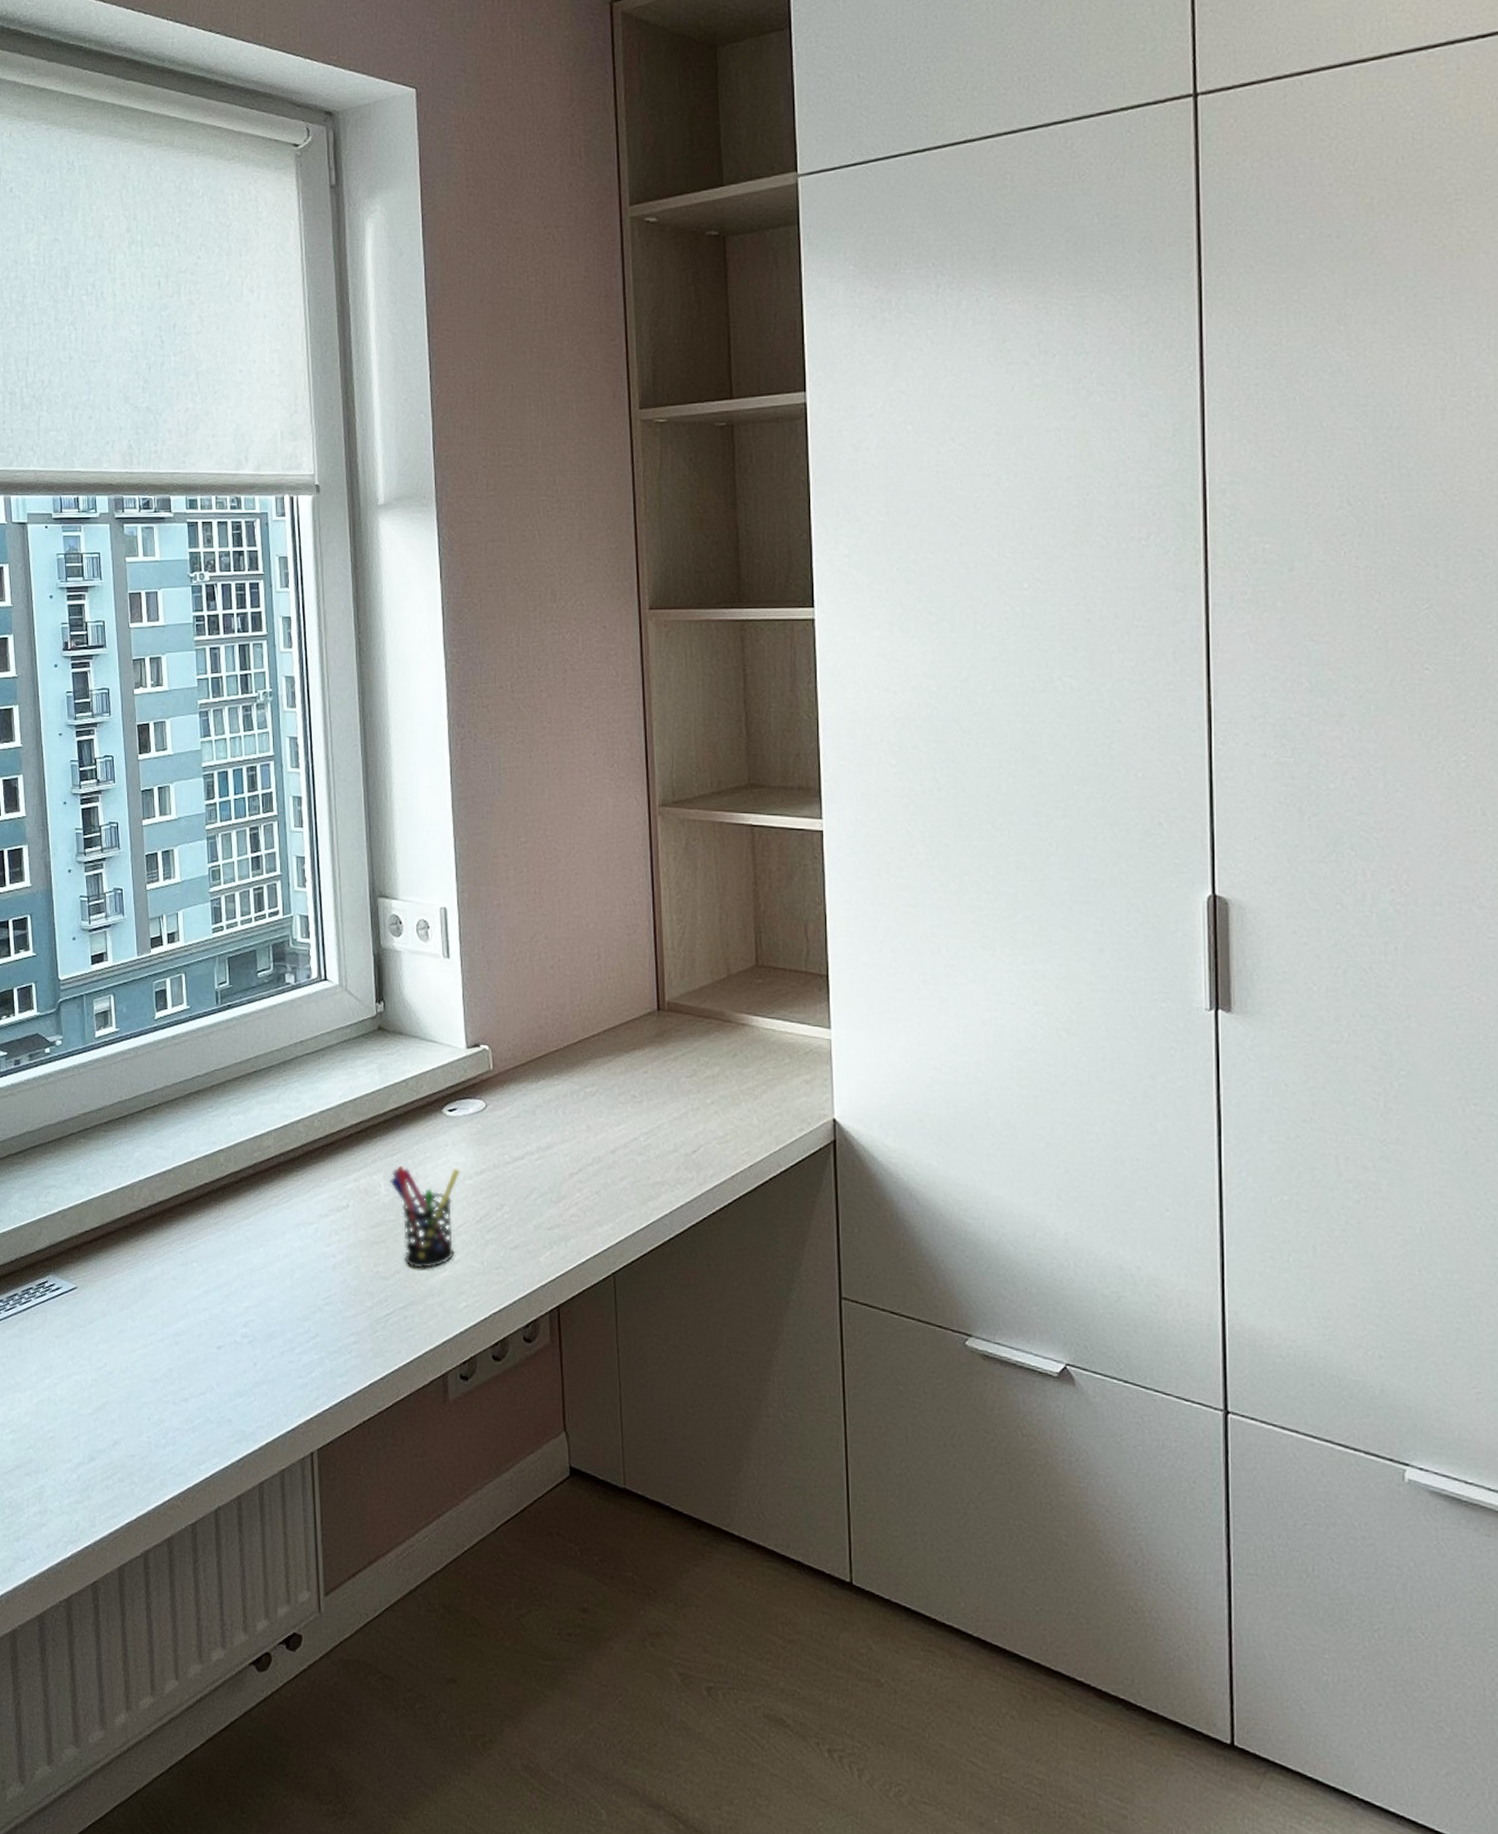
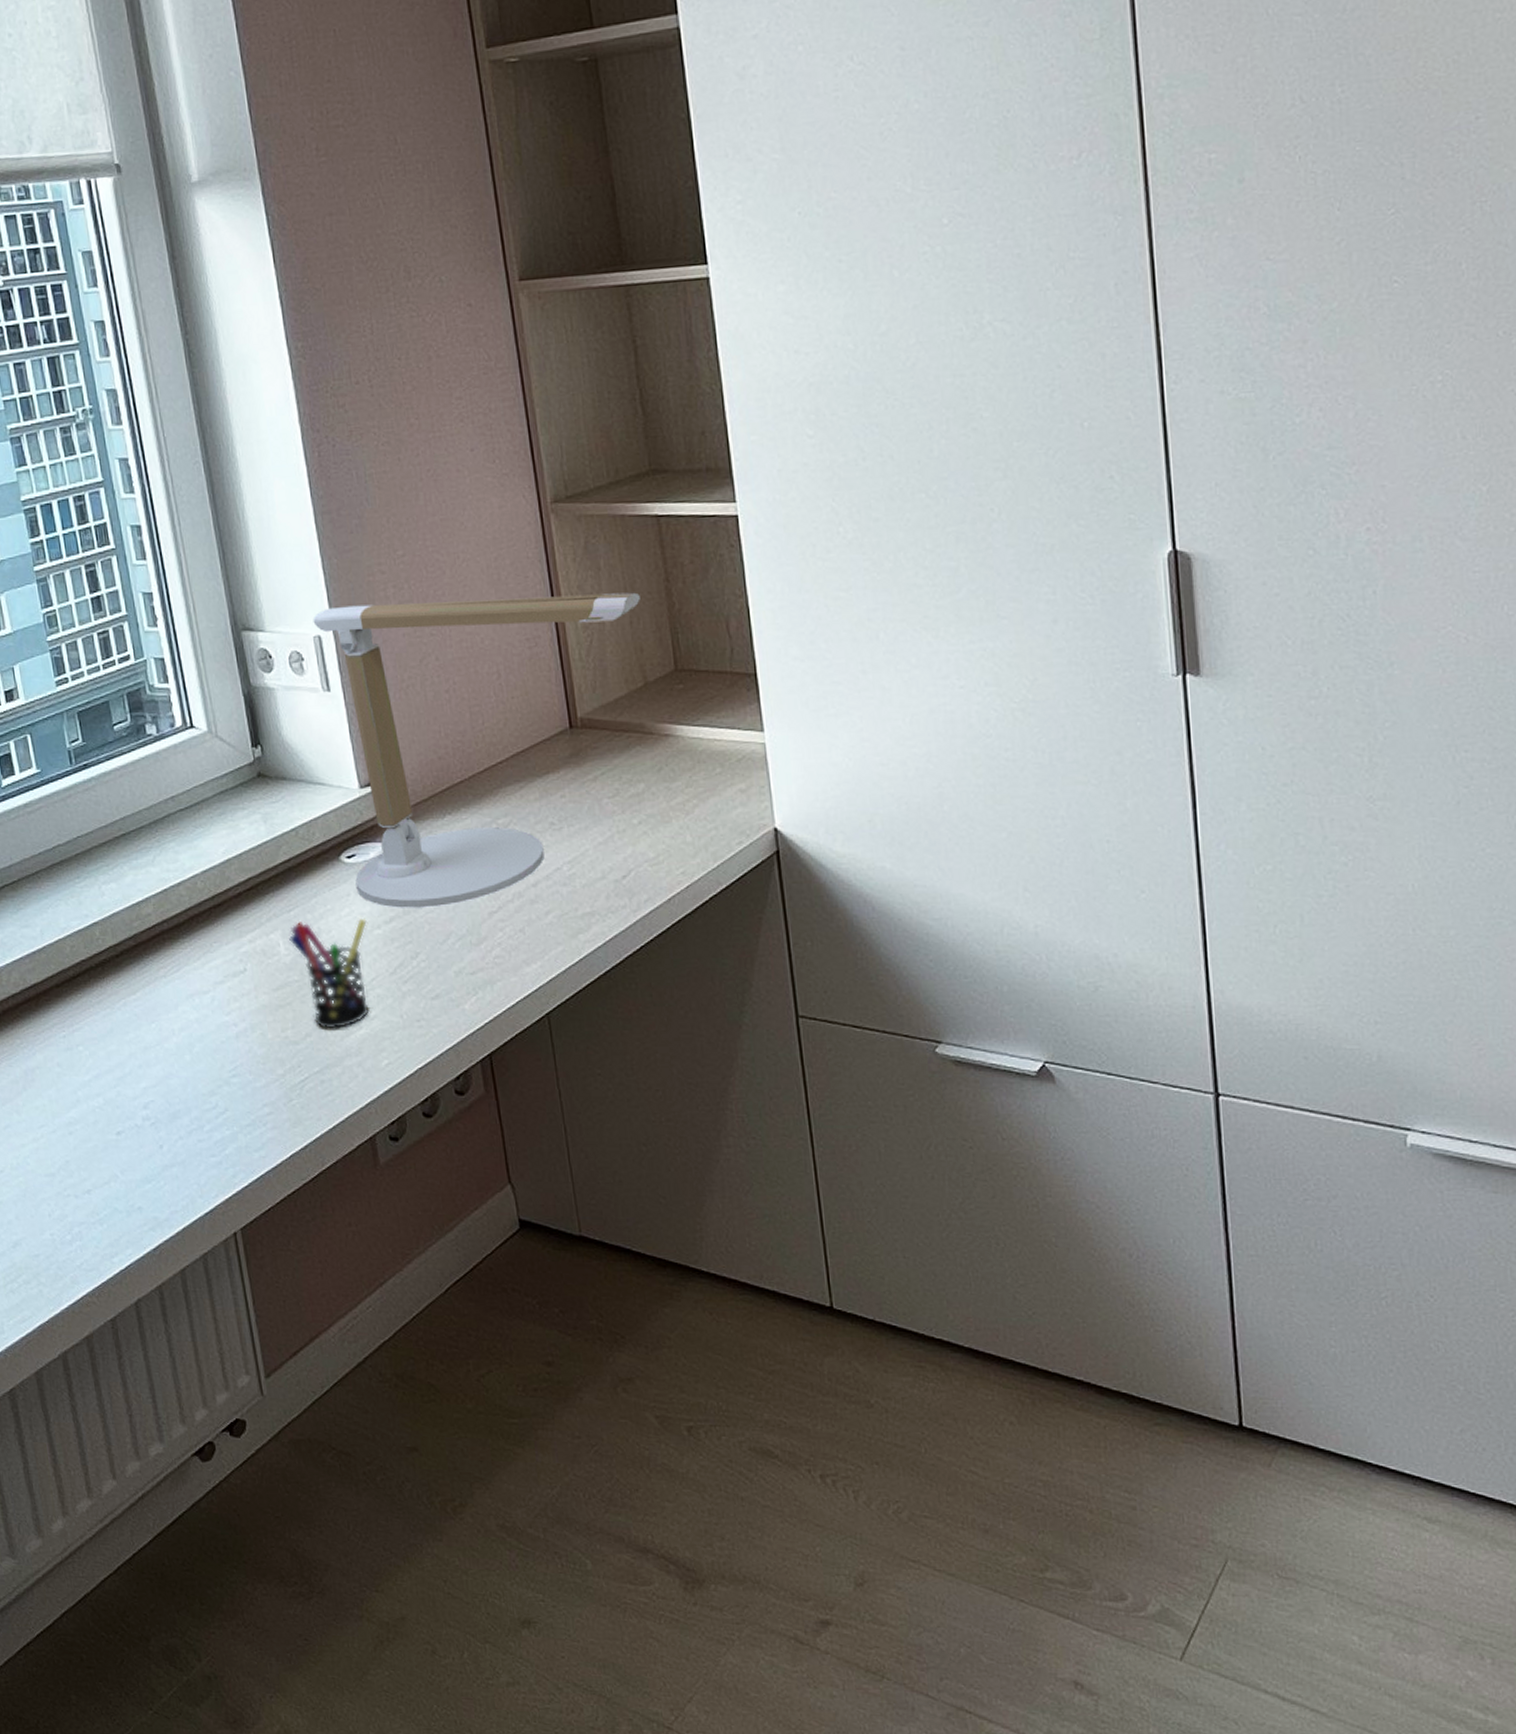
desk lamp: none [441,883,730,1164] -> present [312,592,640,908]

